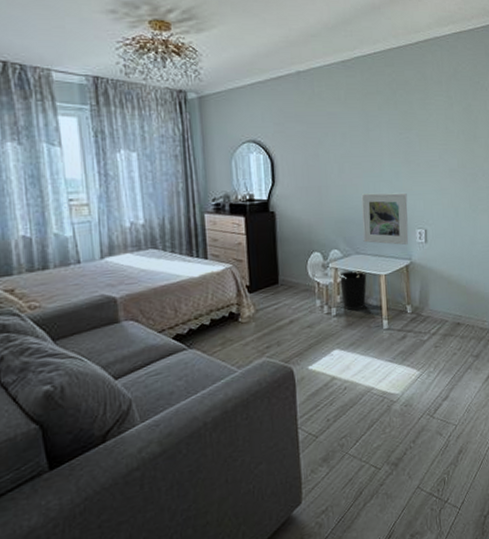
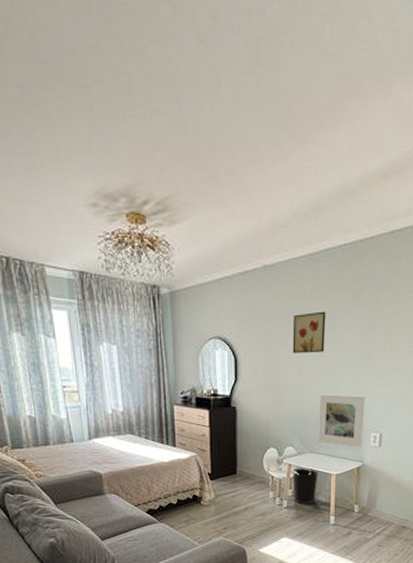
wall art: none [329,114,363,155] -> present [292,311,326,353]

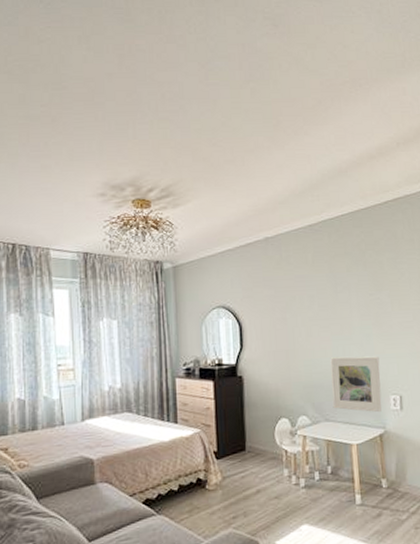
wastebasket: present [291,468,318,504] -> none [307,439,337,482]
wall art: present [292,311,326,353] -> none [297,276,332,318]

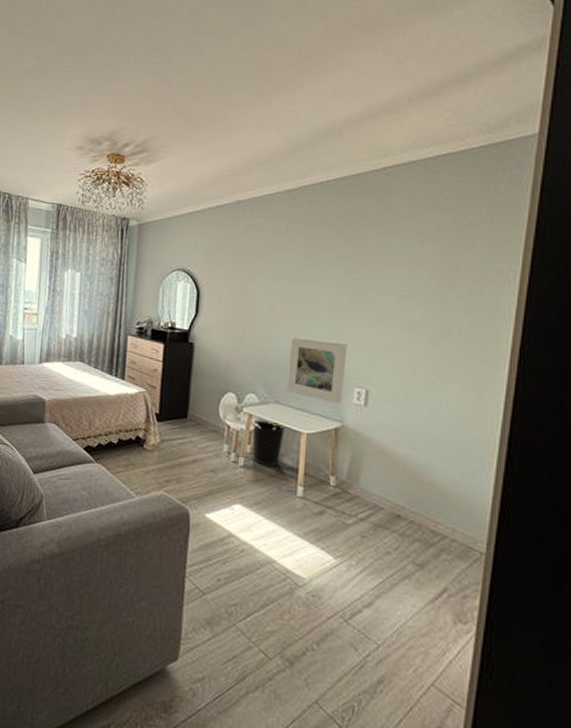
wastebasket: none [307,439,337,482] -> present [252,420,285,466]

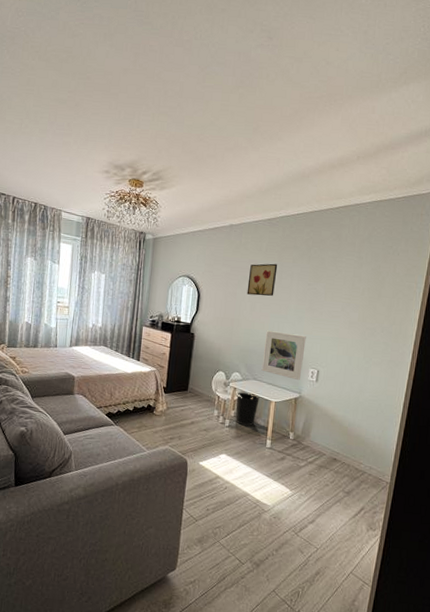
wall art: none [262,247,303,292] -> present [247,263,278,296]

